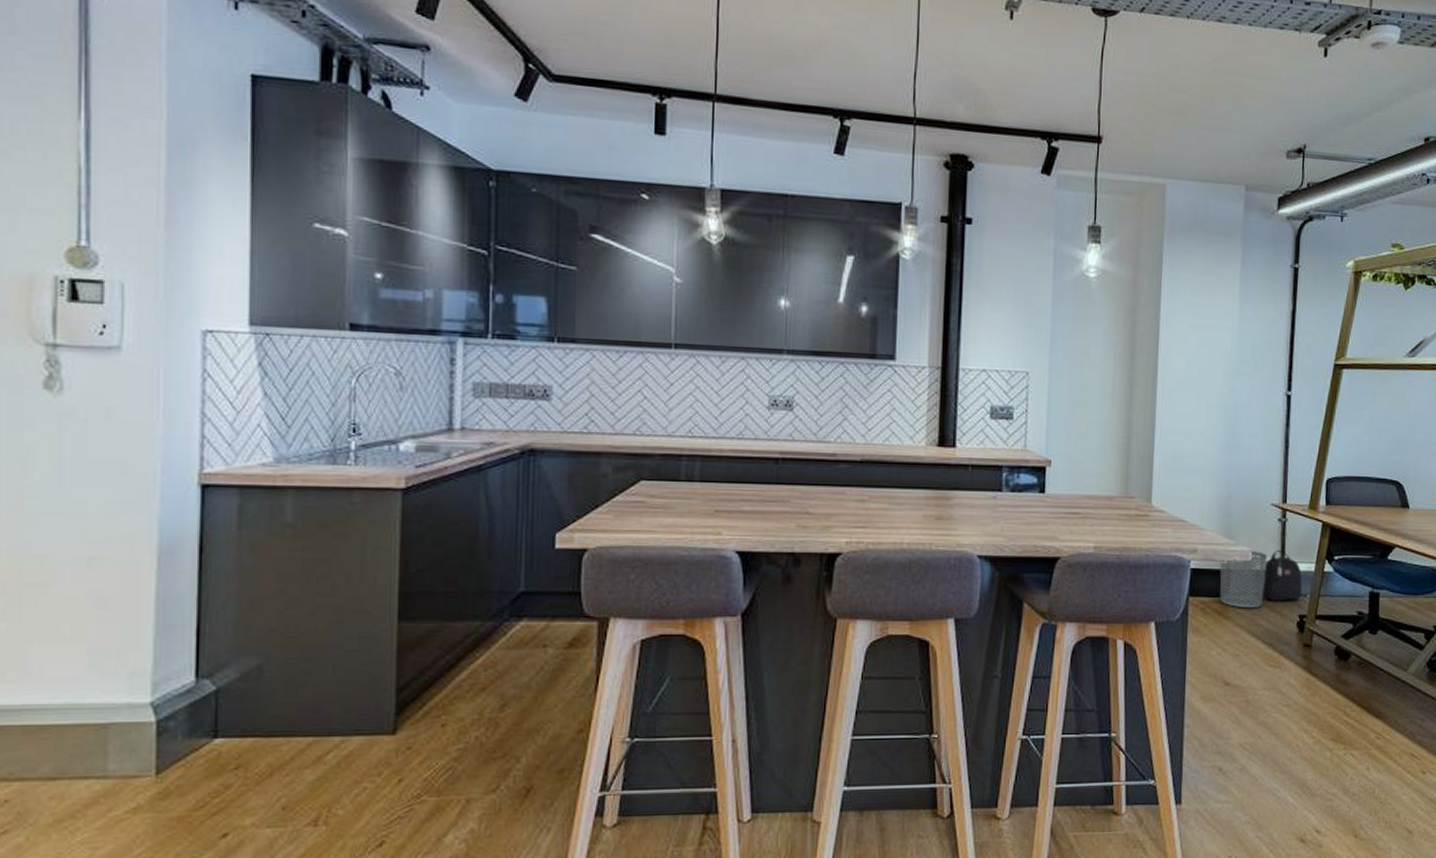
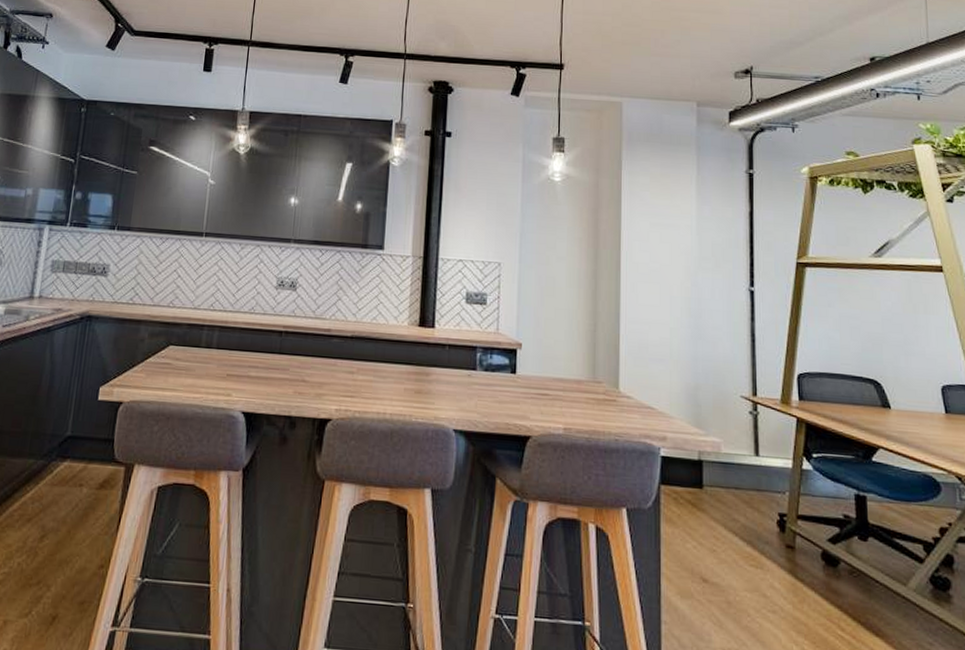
waste bin: present [1220,550,1267,609] -> none [691,441,740,503]
backpack: present [1261,549,1302,601] -> none [736,442,780,498]

